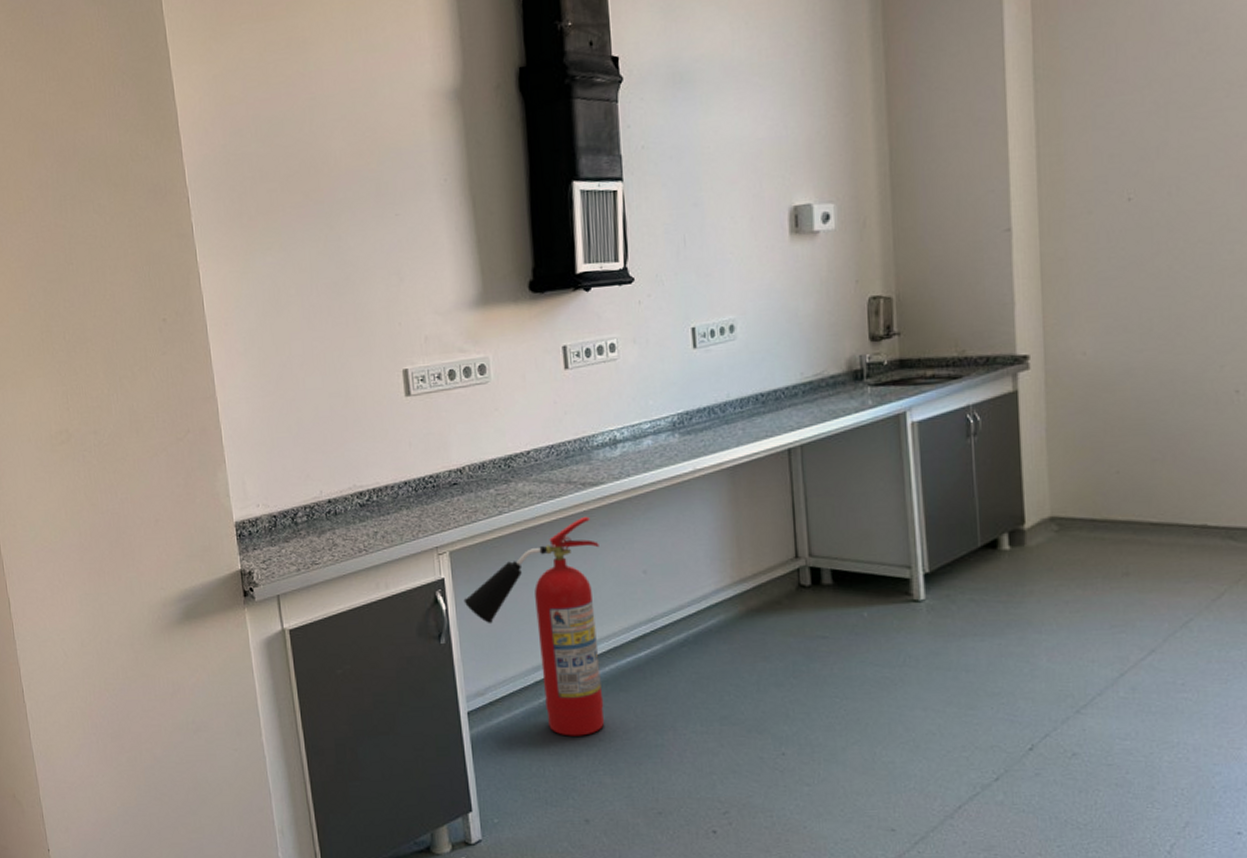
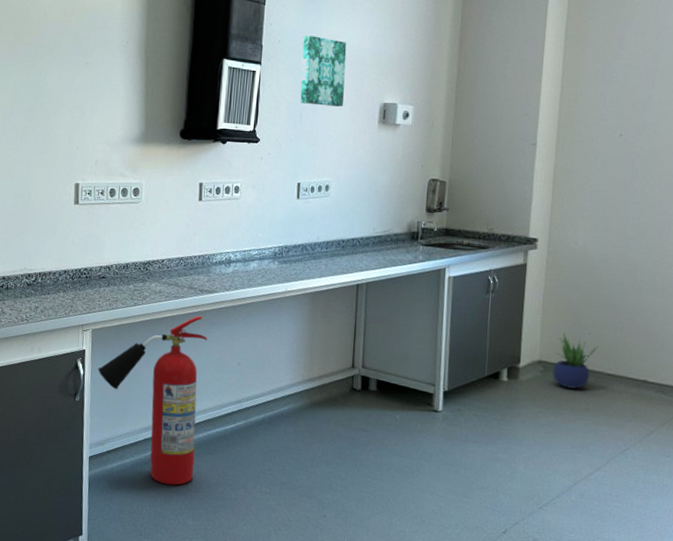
wall art: none [674,132,740,223] -> present [300,35,347,107]
potted plant: none [1071,475,1133,550] -> present [552,332,598,390]

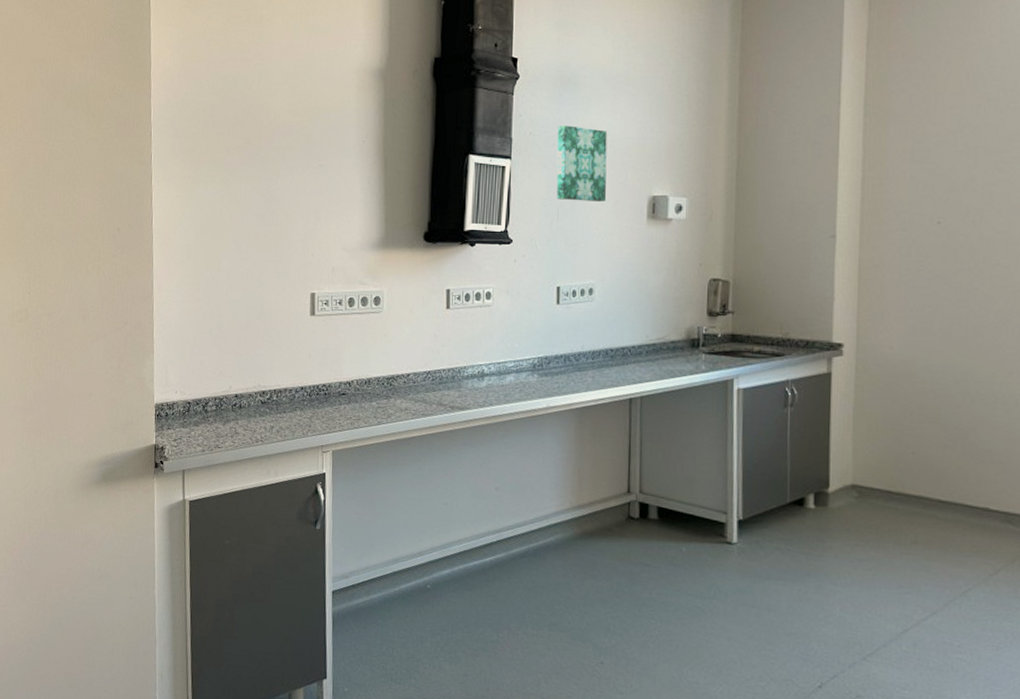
fire extinguisher: present [98,315,207,485] -> none [340,435,460,625]
potted plant: present [552,332,598,390] -> none [869,452,925,519]

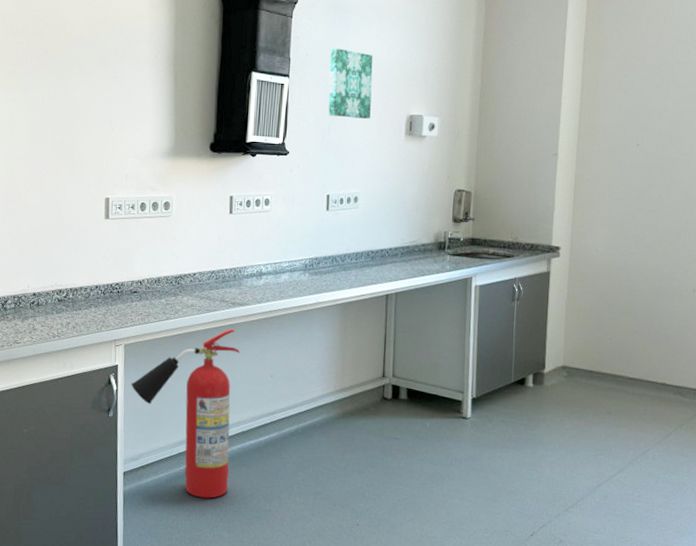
fire extinguisher: none [340,435,460,625] -> present [131,328,240,499]

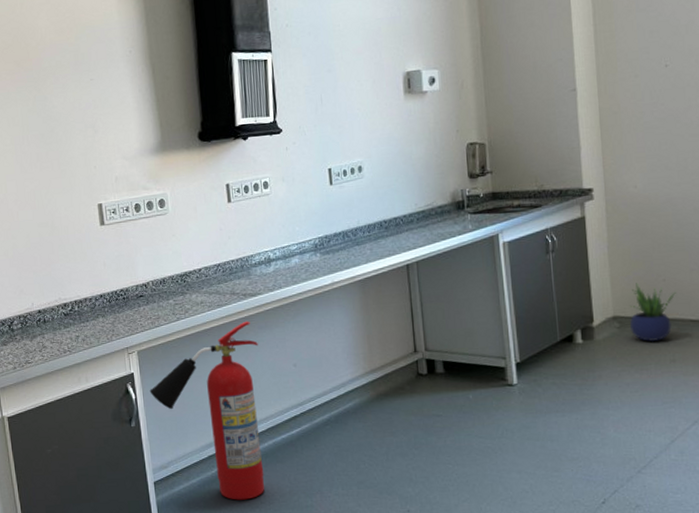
wall art: present [328,48,373,119] -> none [311,13,365,86]
potted plant: none [575,338,619,394] -> present [629,283,676,342]

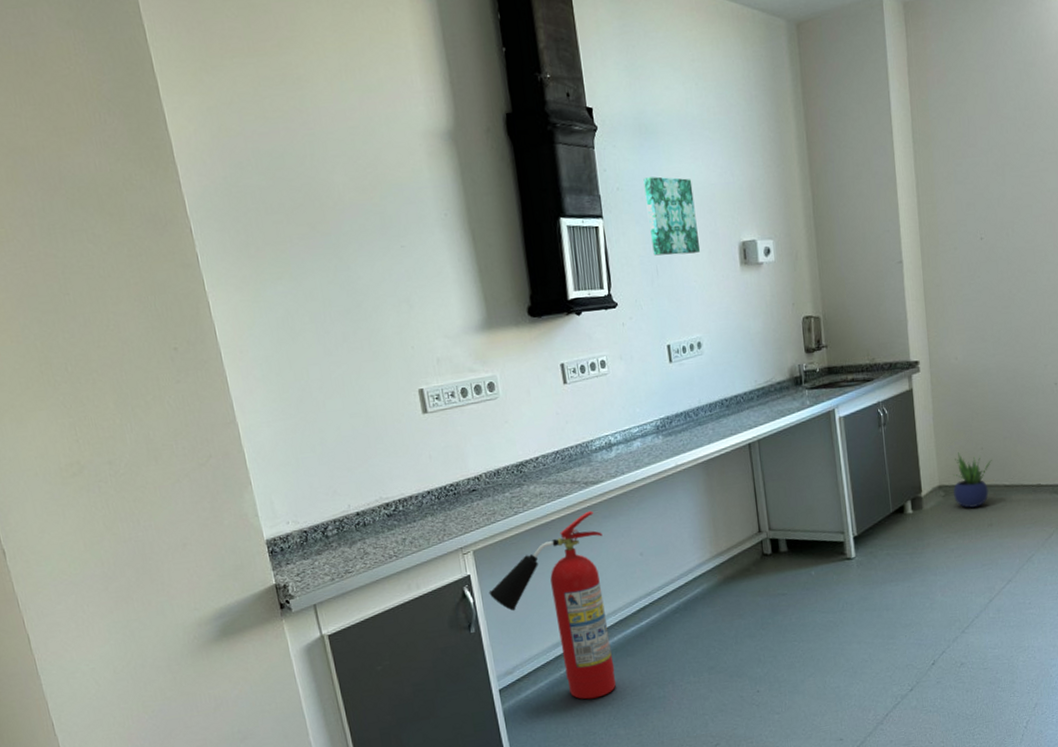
wall art: none [311,13,365,86] -> present [643,176,701,256]

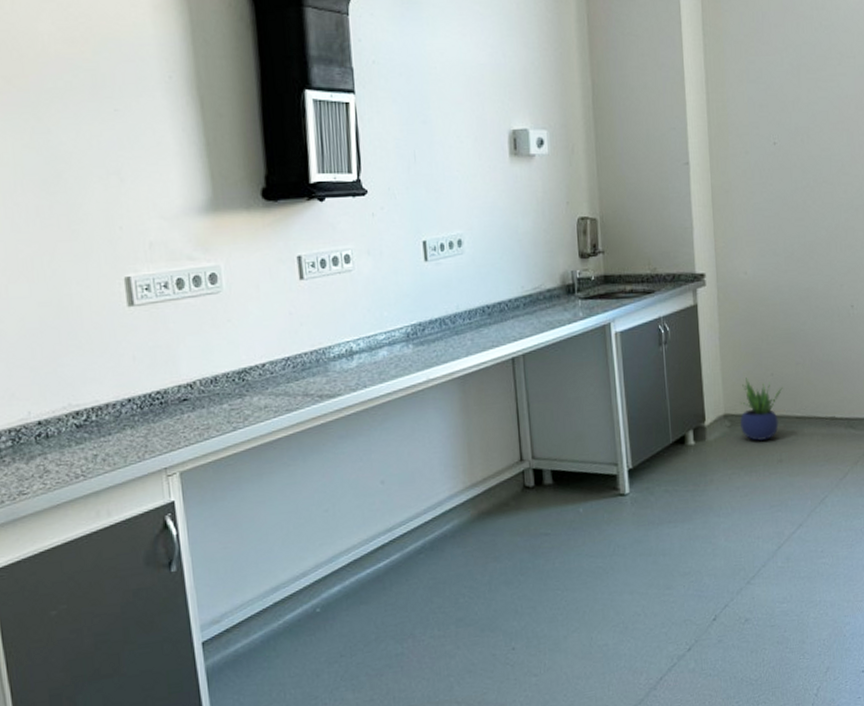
fire extinguisher: present [489,510,616,700] -> none [196,429,345,656]
wall art: present [643,176,701,256] -> none [403,51,465,140]

